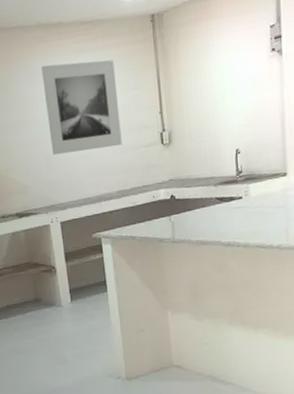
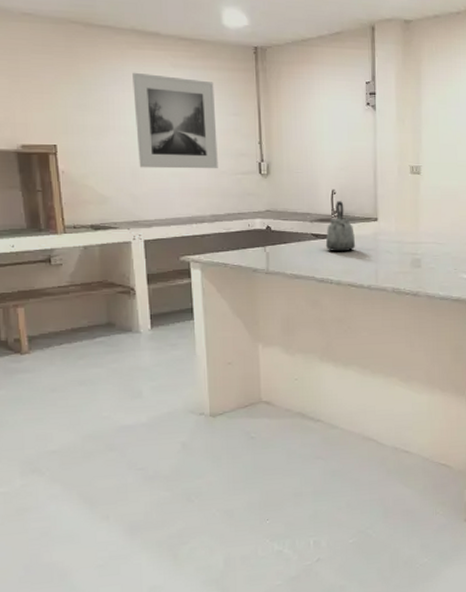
kettle: none [231,160,264,214] -> present [325,201,356,252]

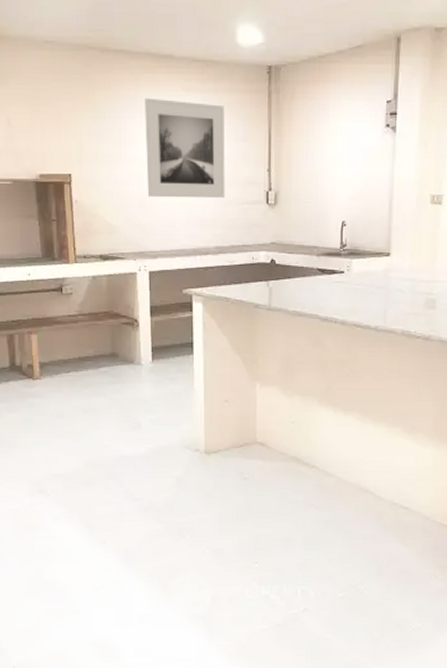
kettle: present [325,201,356,252] -> none [331,233,365,289]

